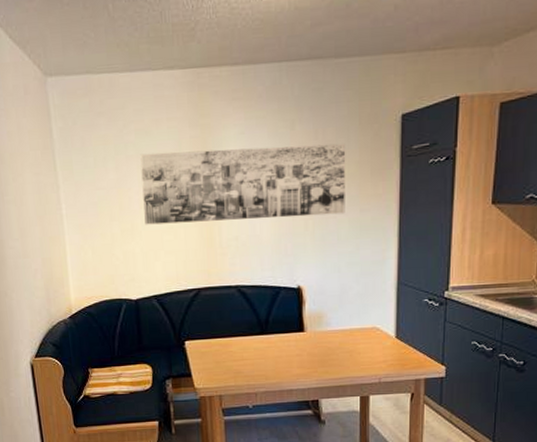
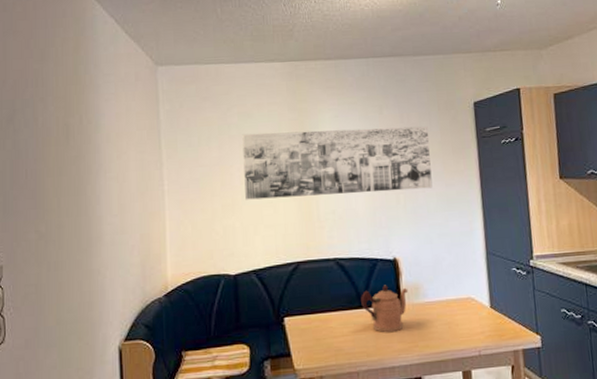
coffeepot: none [262,312,311,359] -> present [361,285,409,333]

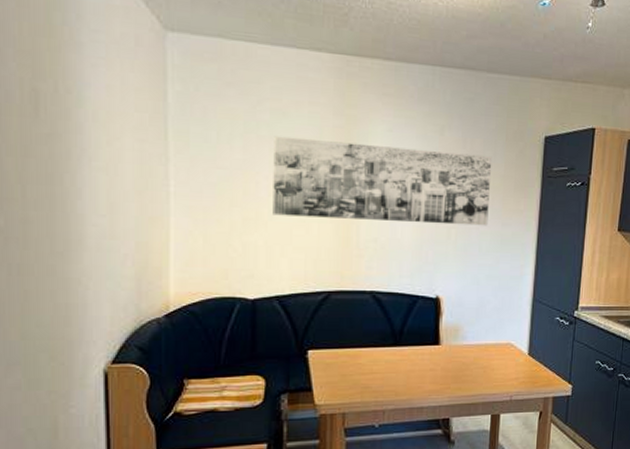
coffeepot: present [361,285,409,333] -> none [395,324,448,373]

